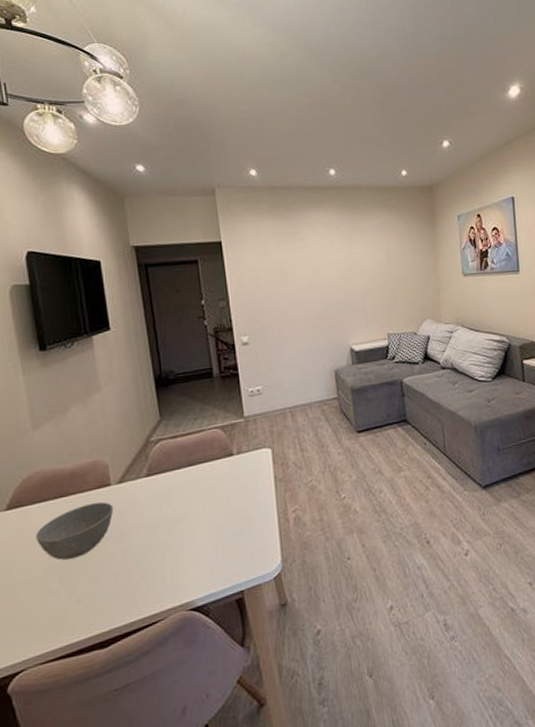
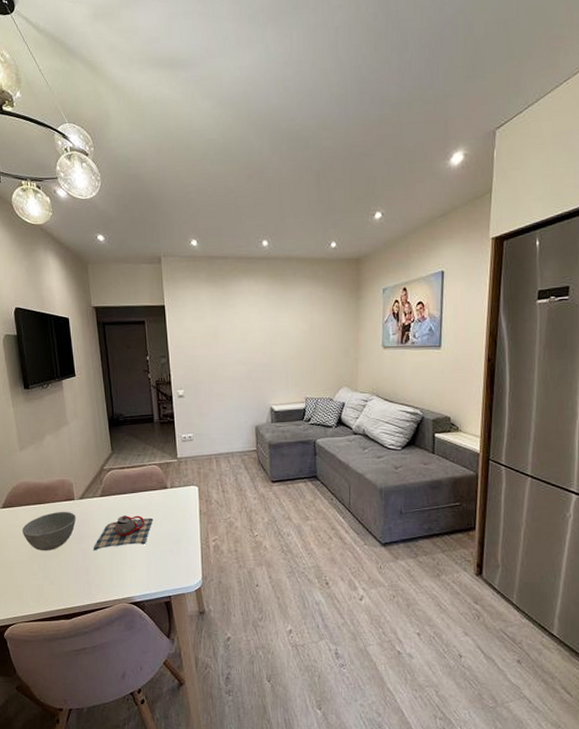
teapot: none [138,493,217,549] -> present [94,514,153,551]

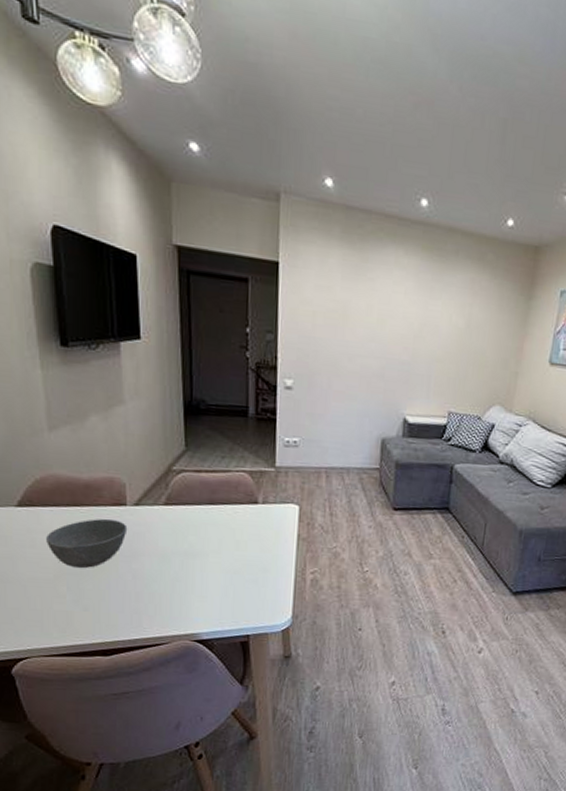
teapot: present [94,514,153,551] -> none [150,531,235,573]

